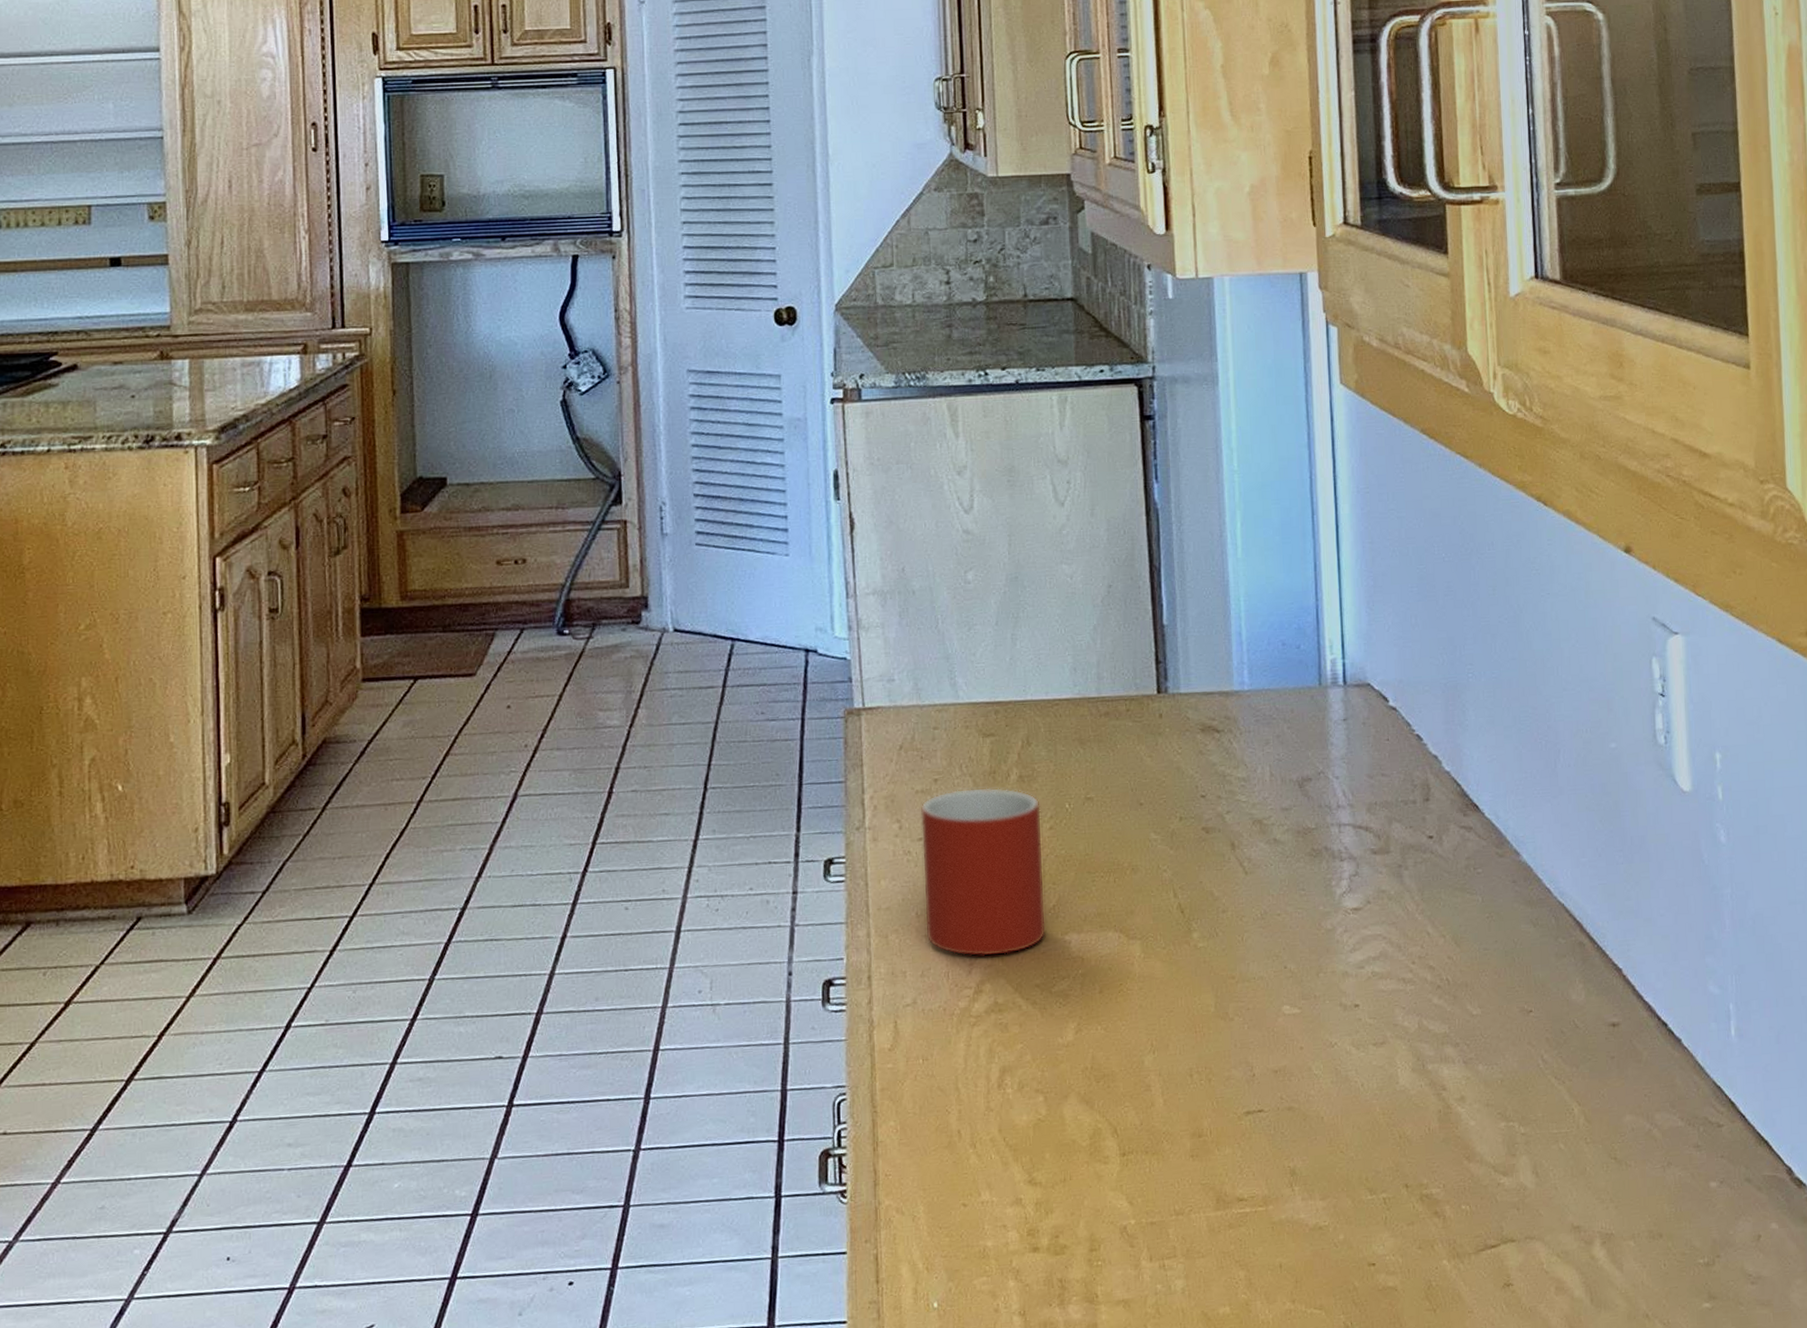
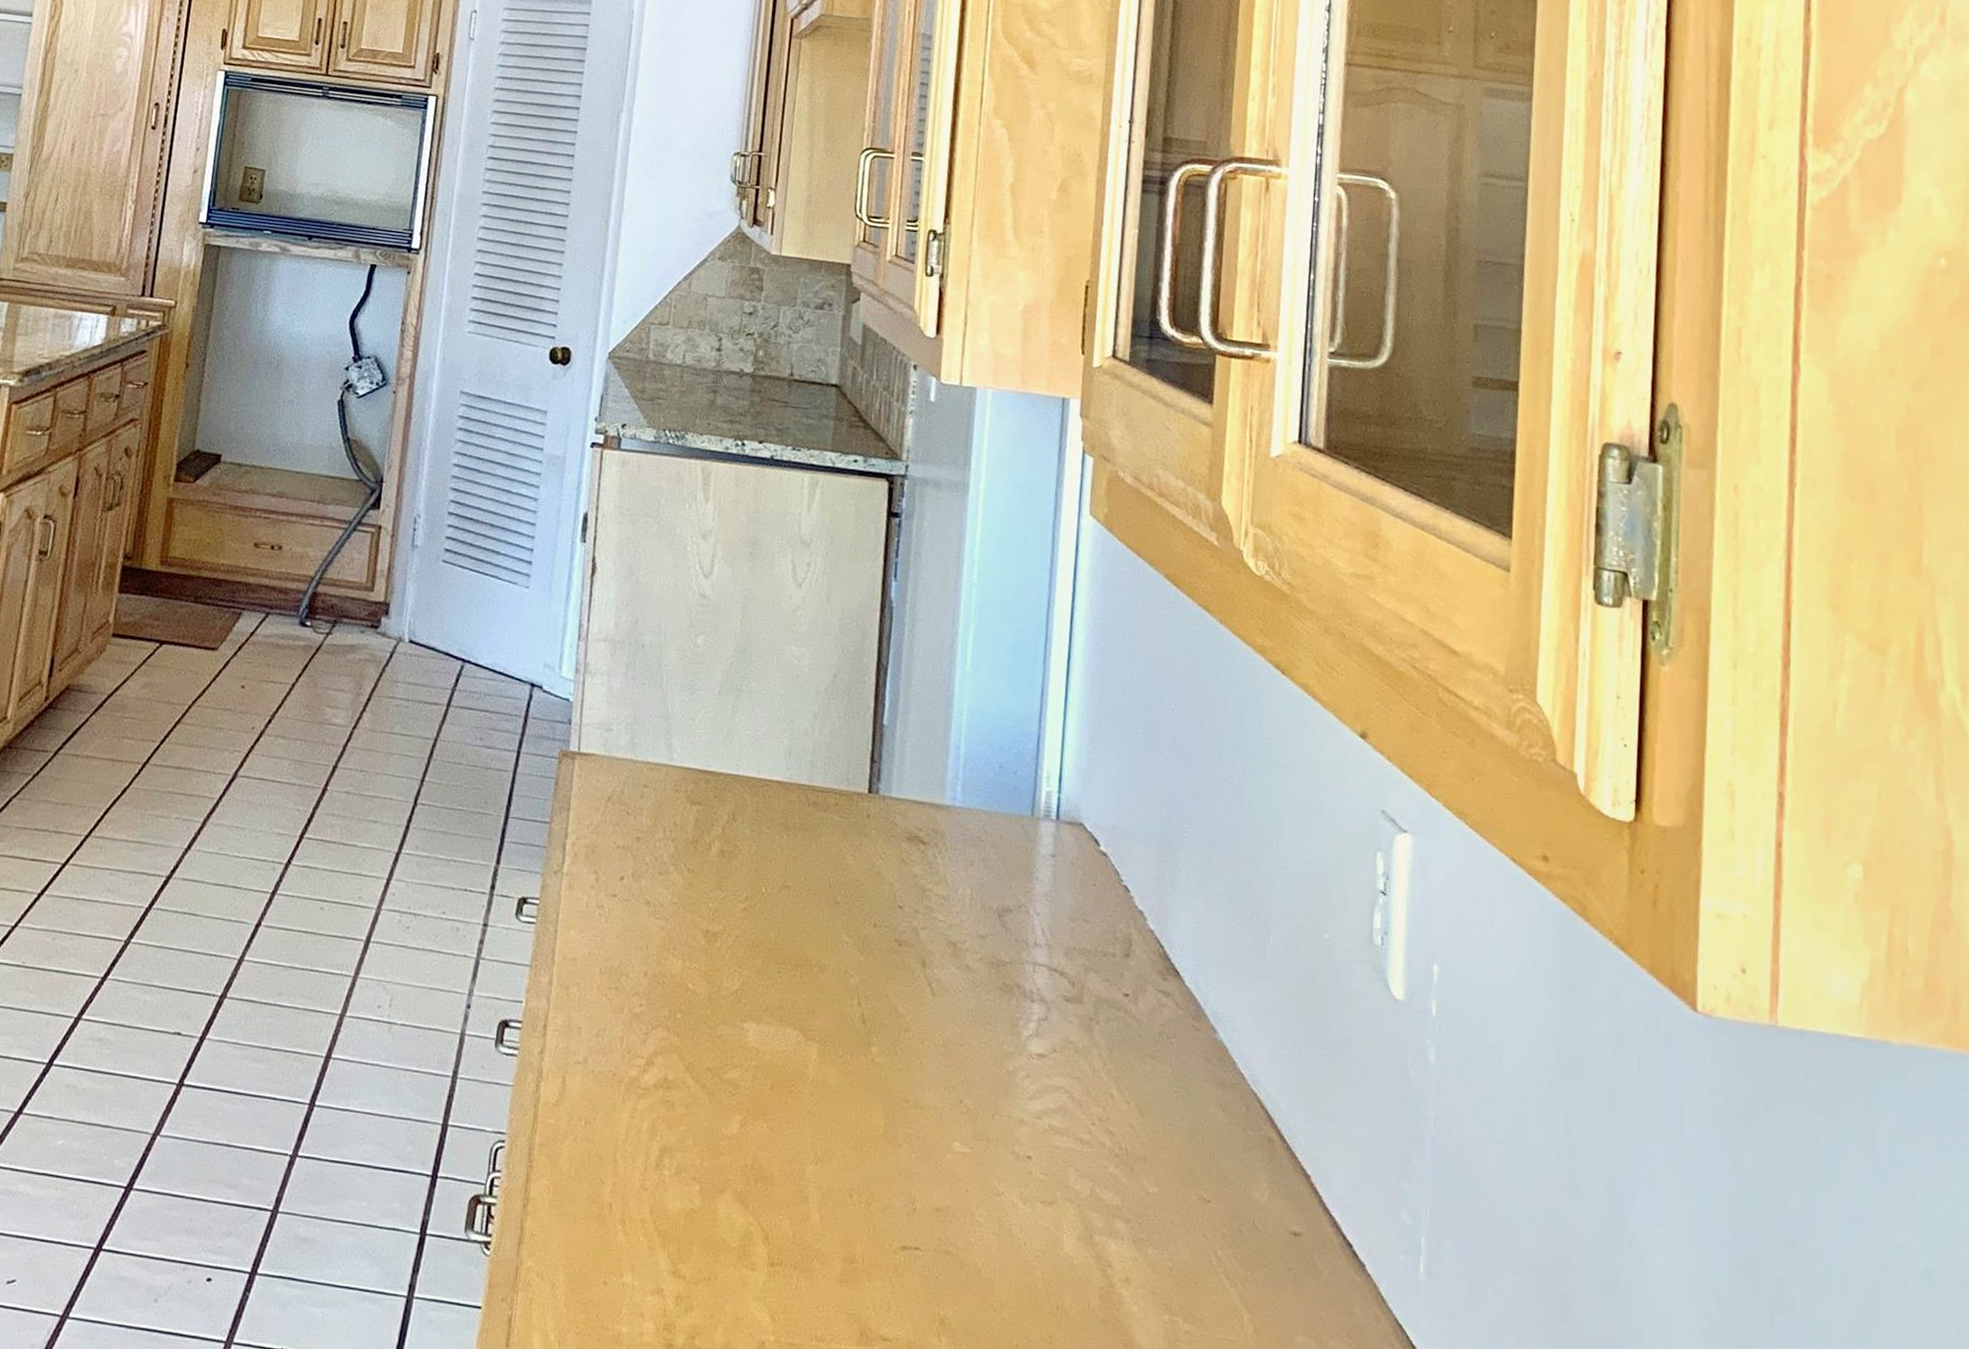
mug: present [920,787,1047,957] -> none [606,852,738,1031]

